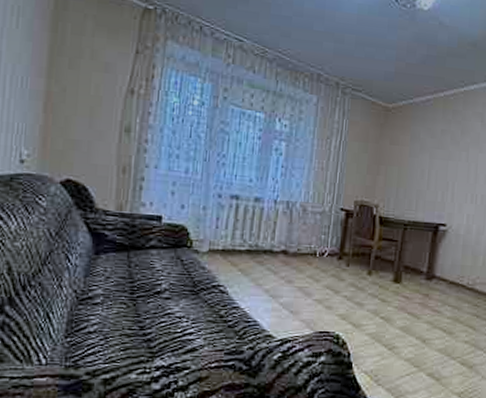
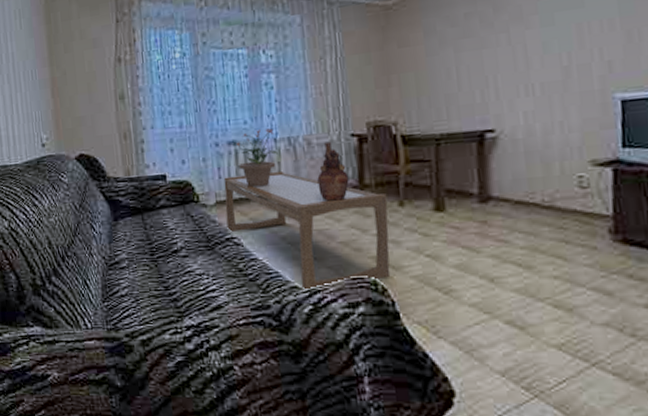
coffee table: none [215,228,360,340] -> present [223,172,391,292]
potted plant: none [237,189,276,242] -> present [237,128,278,187]
ceramic vessel: none [305,211,333,264] -> present [317,141,350,201]

